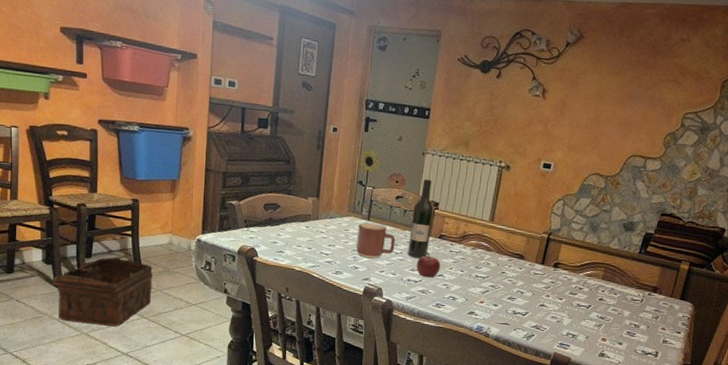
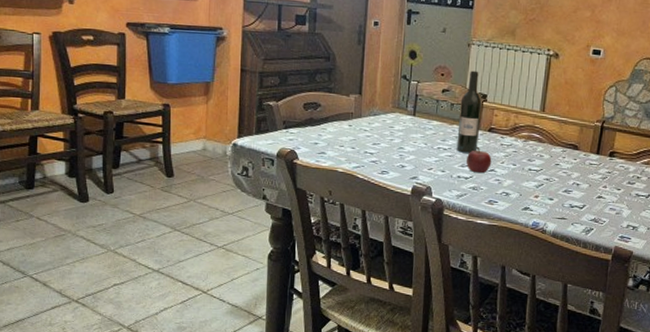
basket: present [42,257,154,327] -> none [65,166,187,242]
mug: present [356,223,396,259] -> none [402,119,443,156]

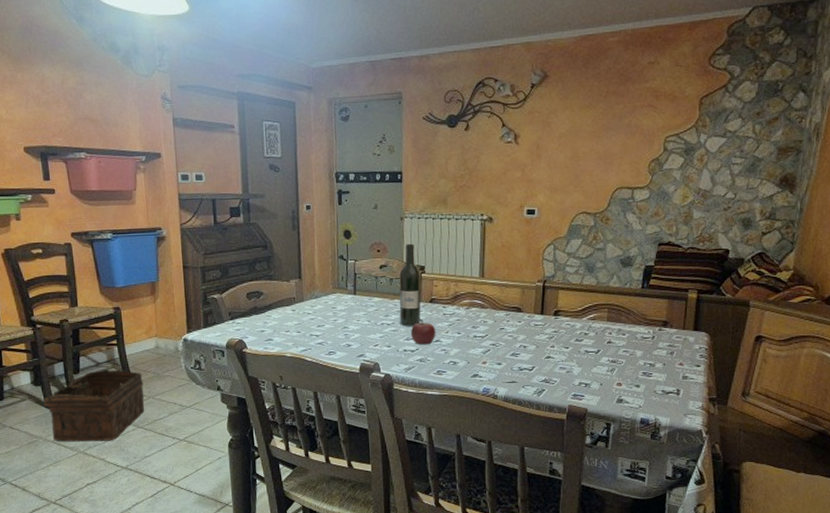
basket: none [65,166,187,242] -> present [32,369,144,442]

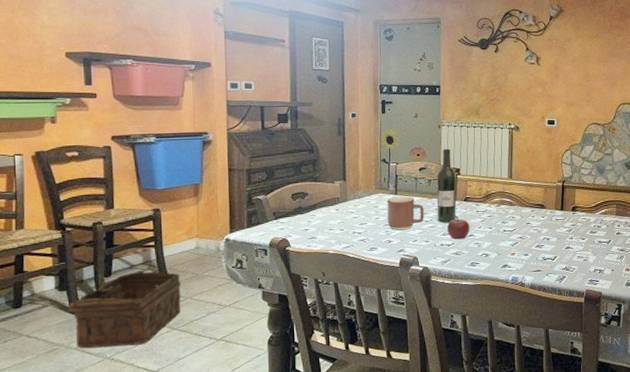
mug: none [345,297,386,334] -> present [387,197,425,230]

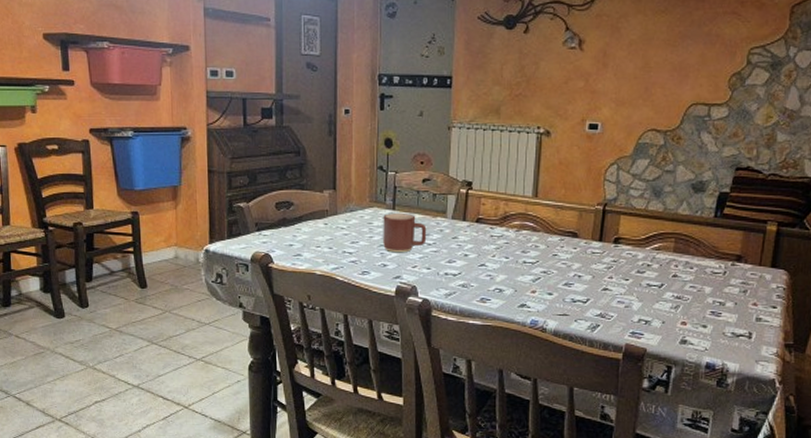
basket: present [55,270,182,348] -> none [41,278,161,357]
wine bottle: present [436,148,457,223] -> none [442,156,467,247]
fruit: present [446,215,470,239] -> none [453,239,482,268]

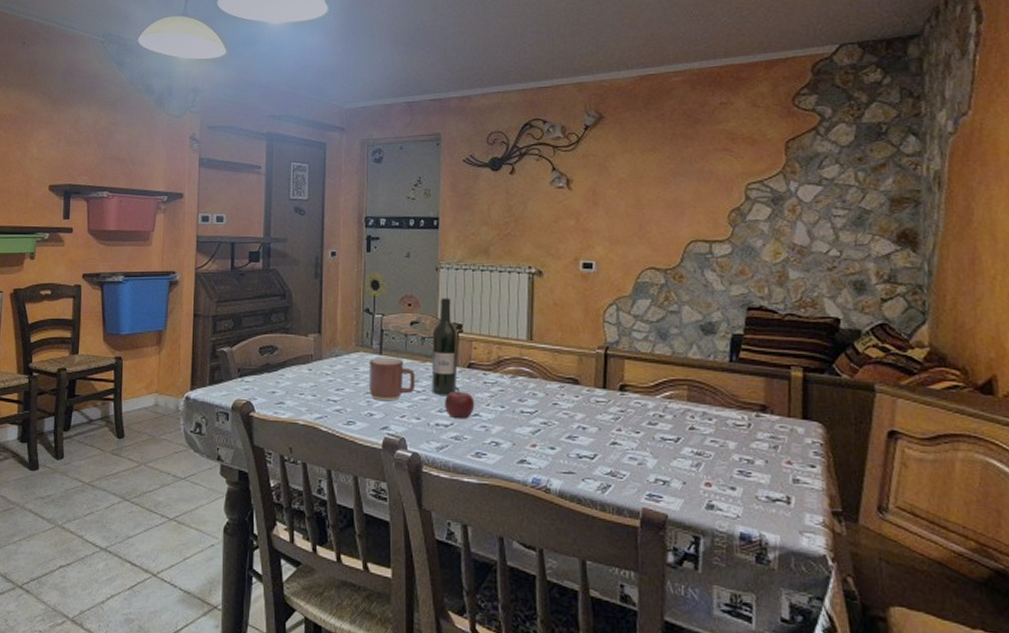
wine bottle: none [442,156,467,247] -> present [431,298,458,395]
fruit: none [453,239,482,268] -> present [444,386,475,418]

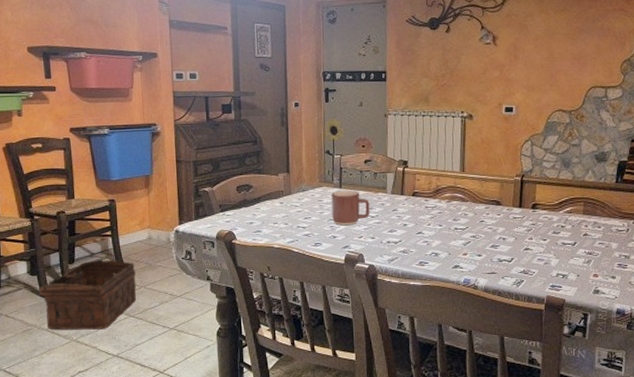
basket: none [16,427,137,515] -> present [28,259,137,330]
wine bottle: present [431,298,458,395] -> none [383,139,404,219]
fruit: present [444,386,475,418] -> none [393,211,419,236]

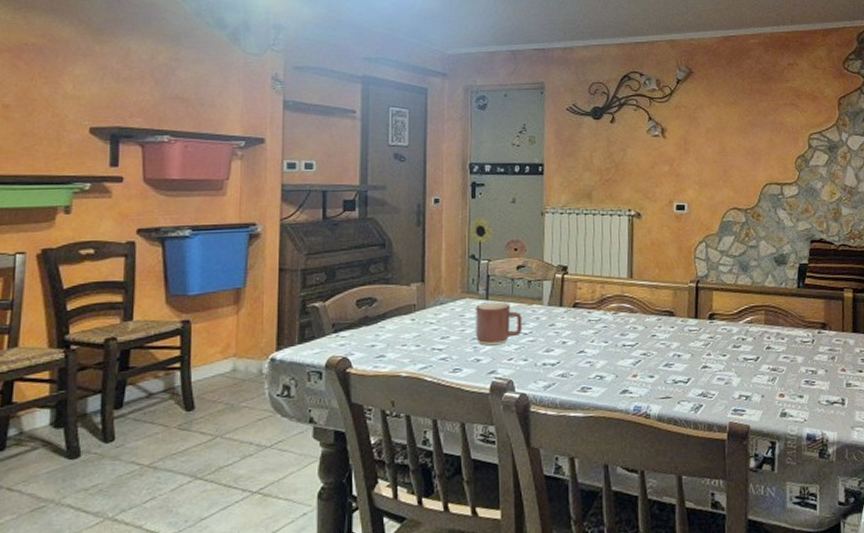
basket: present [28,259,137,330] -> none [48,400,211,505]

